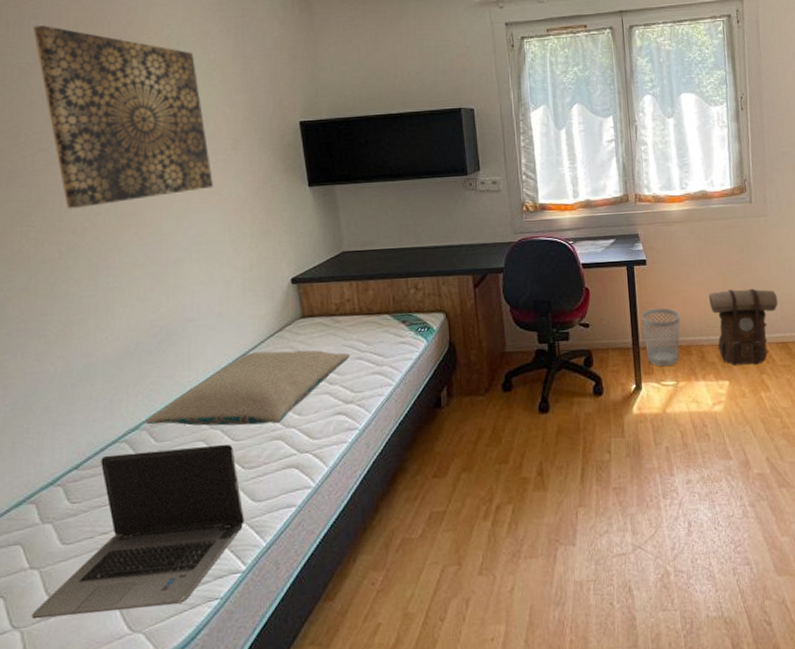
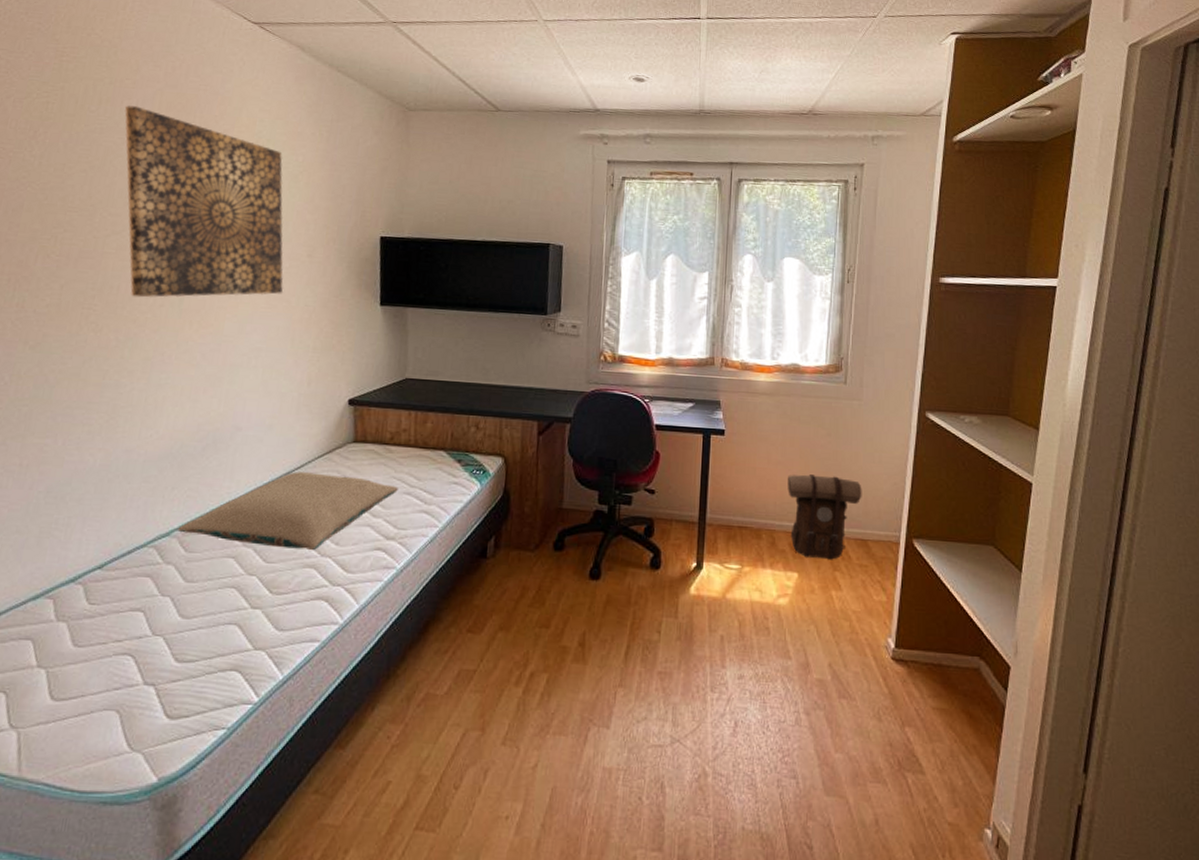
laptop computer: present [32,445,244,620] -> none [31,559,265,727]
wastebasket: present [641,307,681,367] -> none [712,483,754,548]

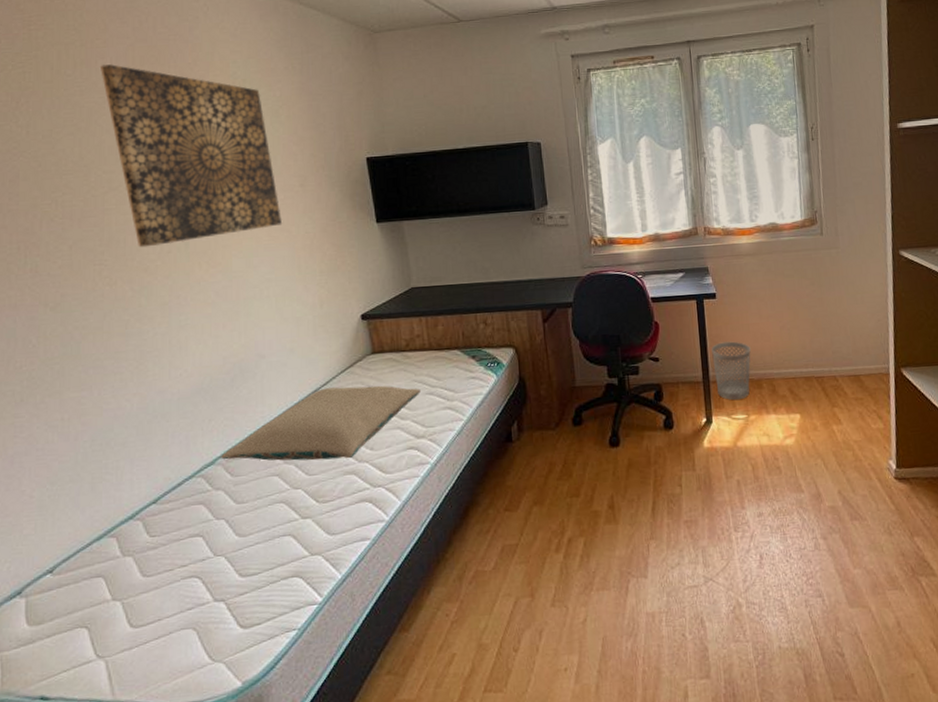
wastebasket: none [712,483,754,548] -> present [711,341,751,401]
backpack: present [788,474,862,560] -> none [780,321,850,399]

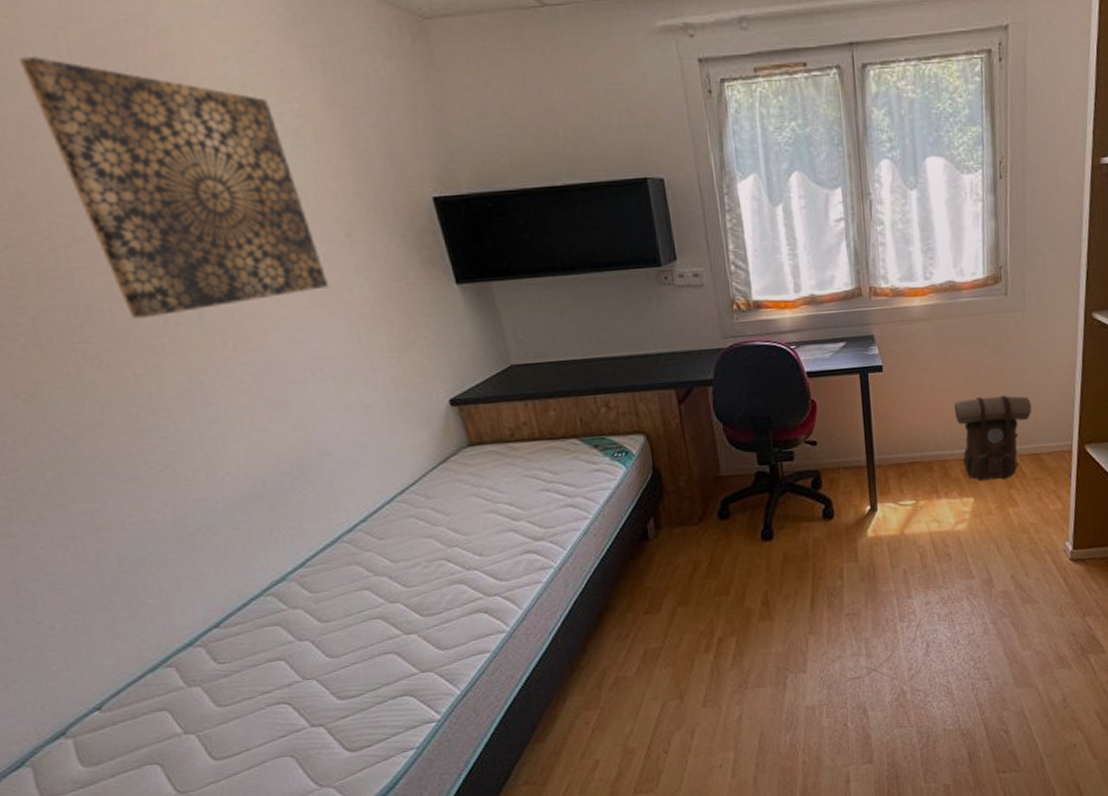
pillow: present [221,385,421,461] -> none [292,482,534,575]
wastebasket: present [711,341,751,401] -> none [877,420,922,485]
backpack: none [780,321,850,399] -> present [955,395,1032,481]

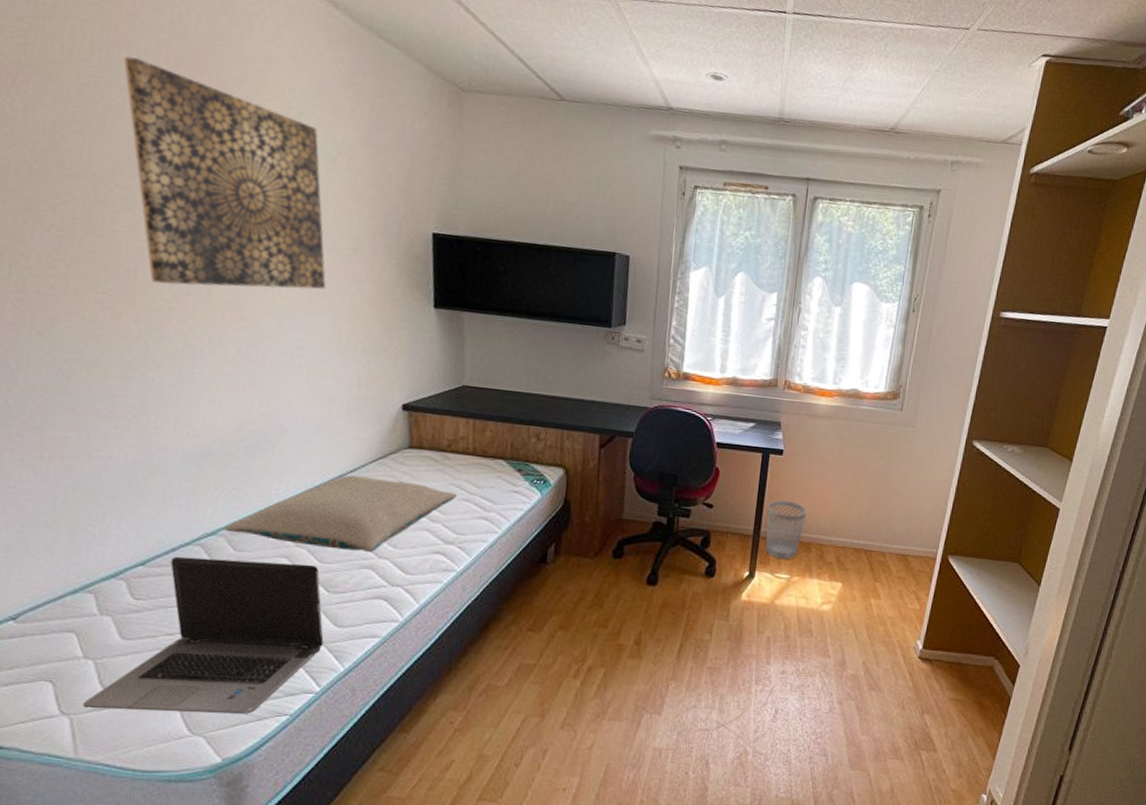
laptop computer: none [198,592,432,783] -> present [83,556,324,714]
pillow: none [292,482,534,575] -> present [224,475,457,552]
wastebasket: none [877,420,922,485] -> present [765,500,807,560]
backpack: present [955,395,1032,481] -> none [838,494,908,572]

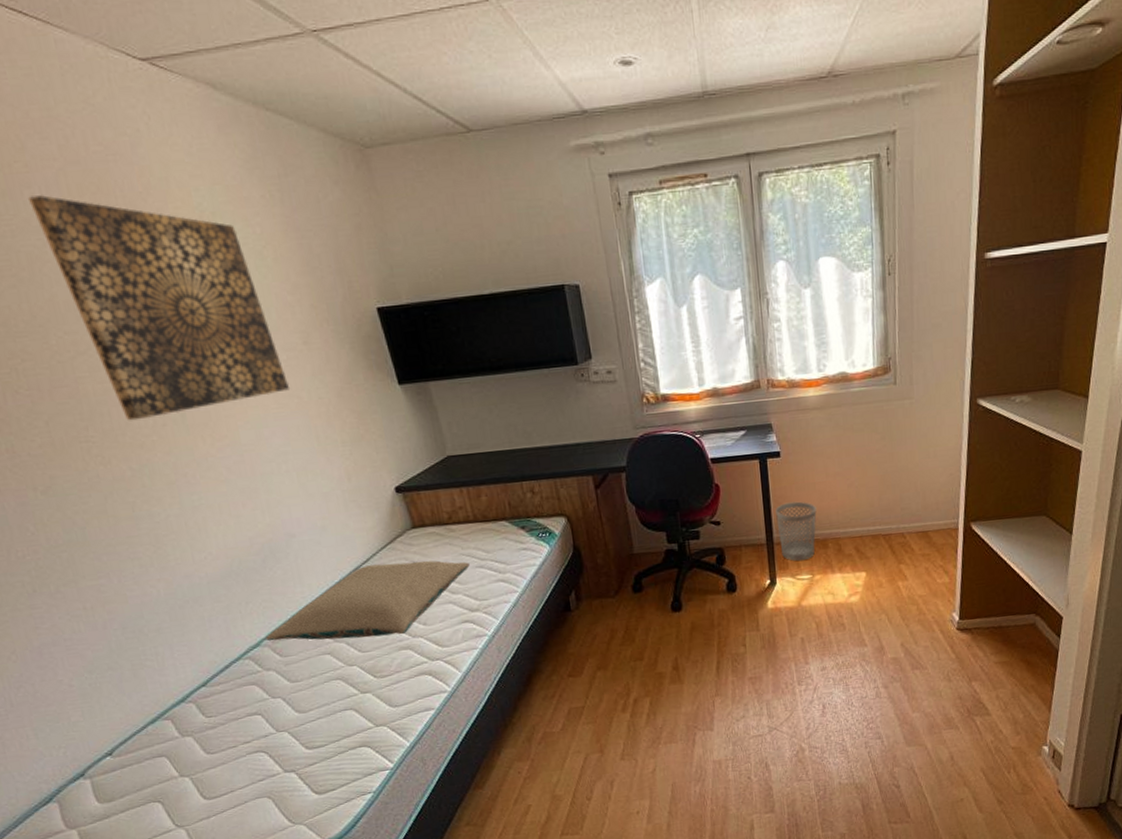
laptop computer: present [83,556,324,714] -> none [192,656,385,819]

